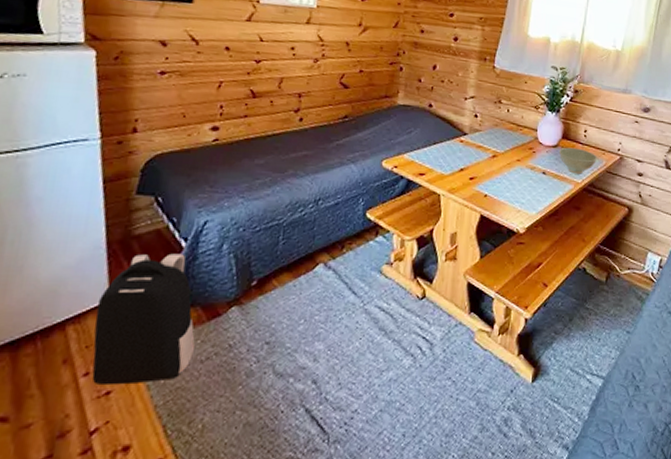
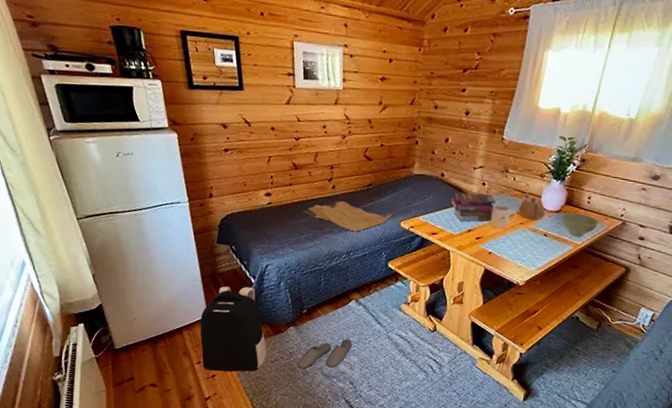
slippers: none [239,318,317,368] -> present [298,339,352,369]
towel: none [259,136,372,175] -> present [302,201,392,232]
books: none [440,125,489,160] -> present [451,192,496,222]
mug: none [484,139,513,167] -> present [489,204,517,229]
teapot: none [514,125,542,156] -> present [518,192,545,220]

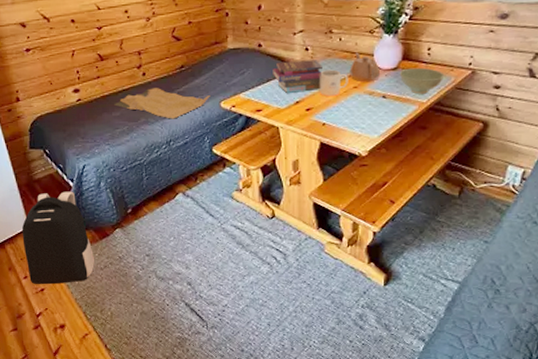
slippers: present [298,339,352,369] -> none [129,236,185,273]

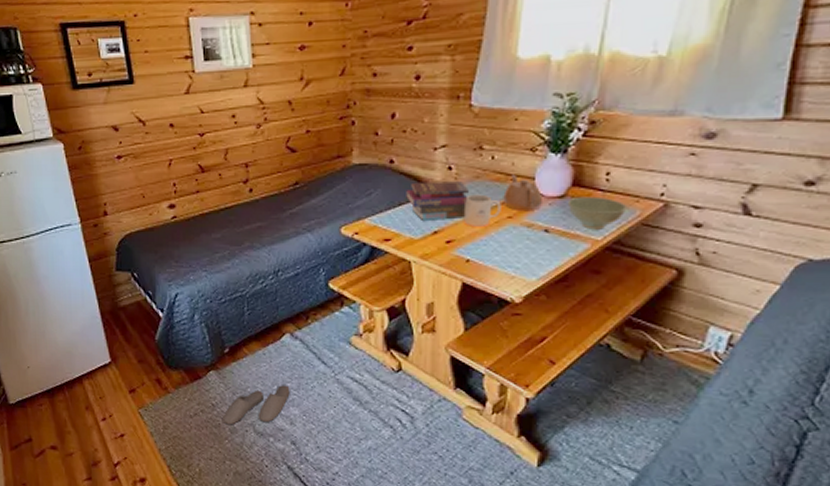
backpack: present [21,191,96,285] -> none [102,322,184,430]
towel: present [114,88,210,119] -> none [214,207,329,245]
slippers: none [129,236,185,273] -> present [223,385,290,425]

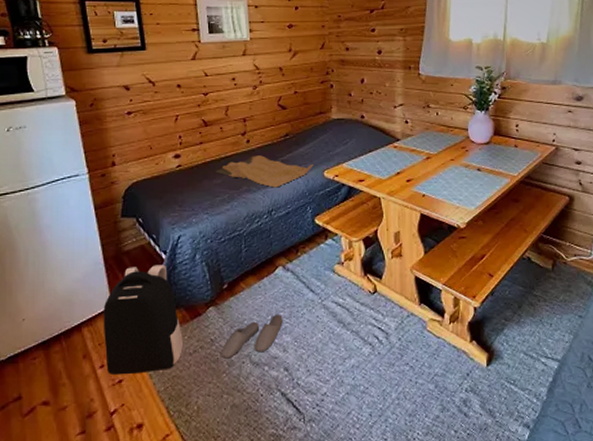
backpack: none [102,322,184,430] -> present [103,264,184,375]
towel: none [214,207,329,245] -> present [216,155,314,188]
books: present [406,181,469,222] -> none [374,132,421,165]
mug: present [463,194,501,227] -> none [418,142,446,168]
teapot: present [503,174,542,210] -> none [446,126,474,154]
bowl: present [567,196,628,230] -> none [491,143,532,168]

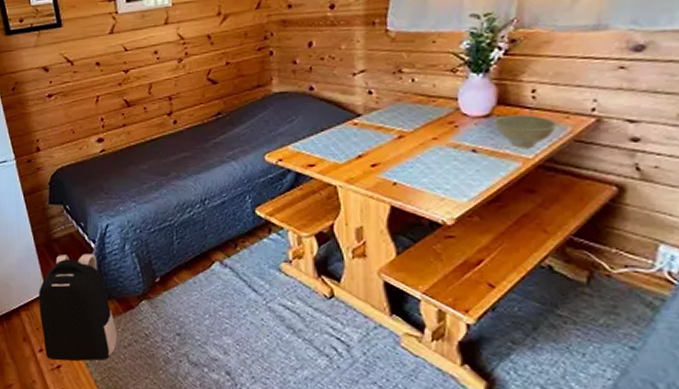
towel: present [216,155,314,188] -> none [141,138,252,174]
slippers: present [221,314,283,359] -> none [156,314,222,356]
bowl: none [491,143,532,168] -> present [493,114,558,148]

